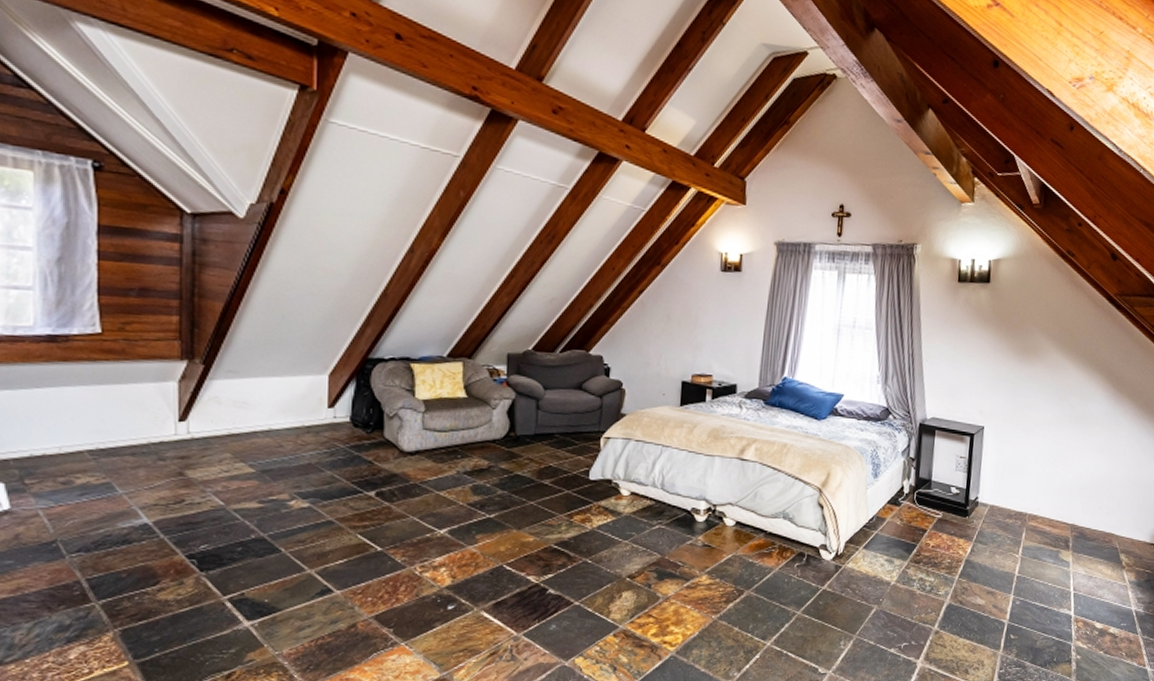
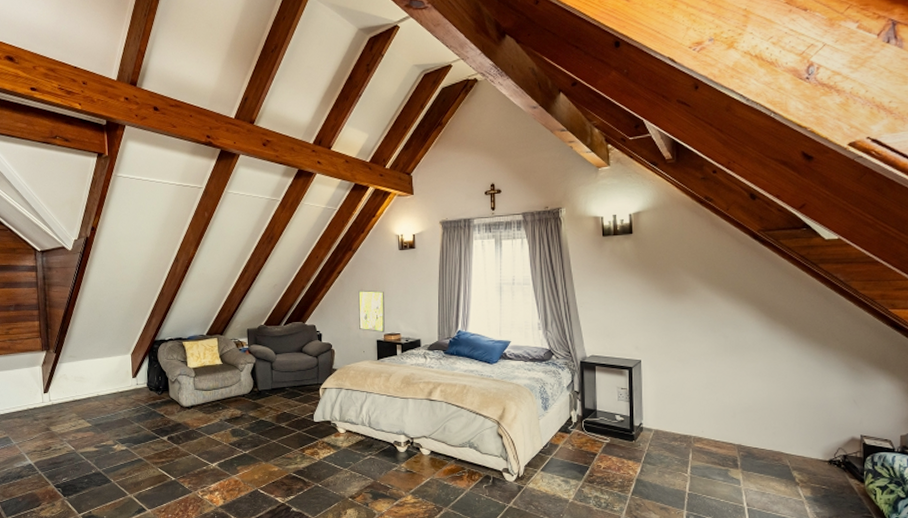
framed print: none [661,316,697,372] -> present [358,290,385,332]

